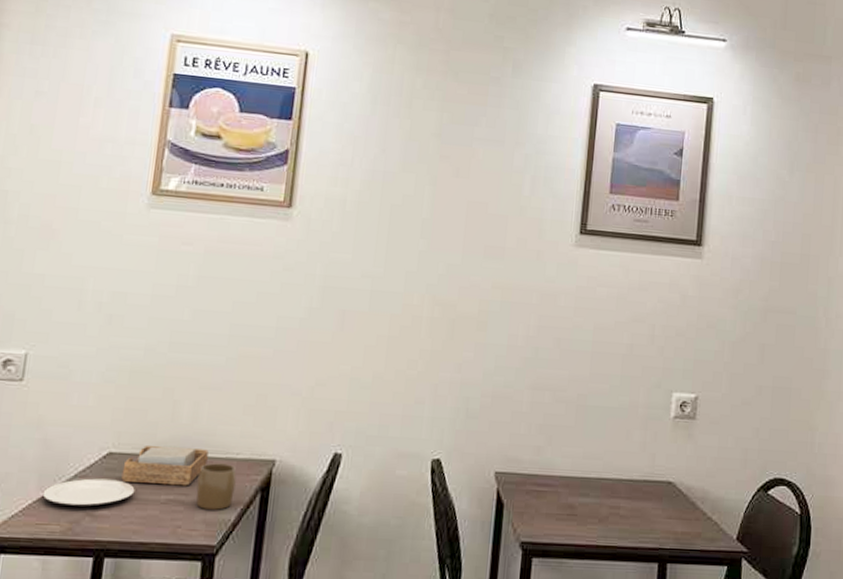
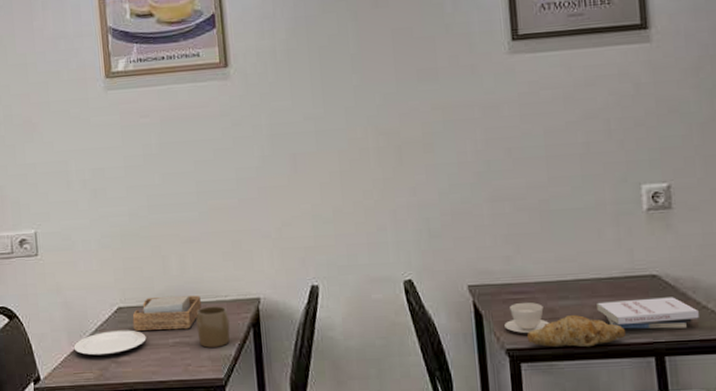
teacup: none [523,495,566,528] -> present [504,302,549,334]
croissant: none [543,512,636,548] -> present [526,314,627,348]
books: none [613,503,704,537] -> present [597,297,699,329]

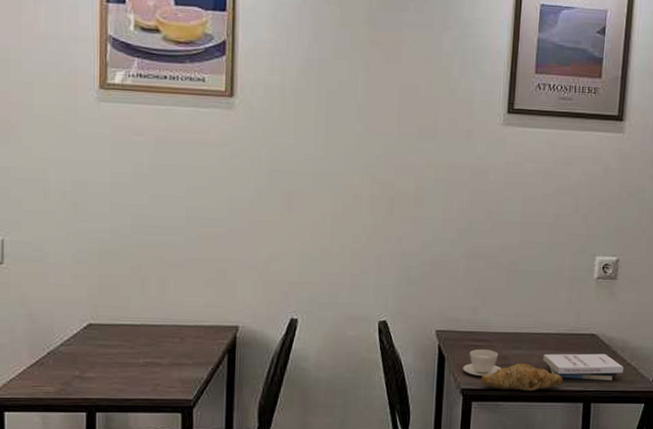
plate: present [73,330,147,357] -> none [35,346,116,371]
napkin holder: present [132,295,202,332] -> none [103,316,178,351]
mug: present [196,306,230,348] -> none [170,330,205,370]

